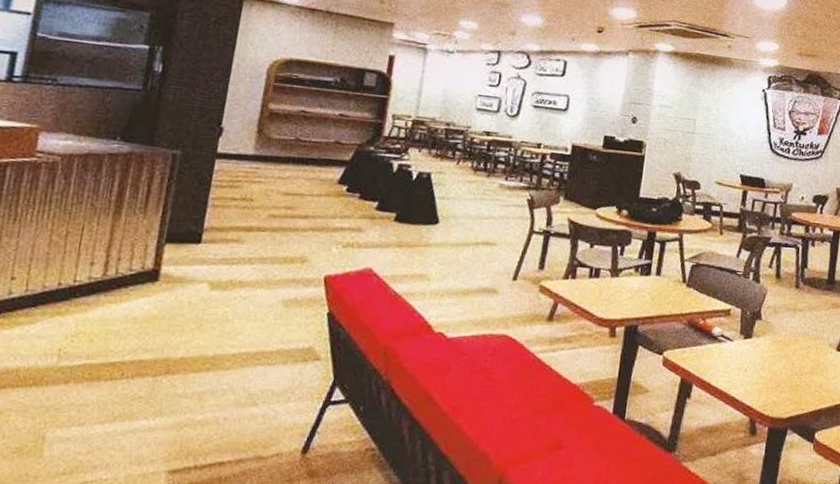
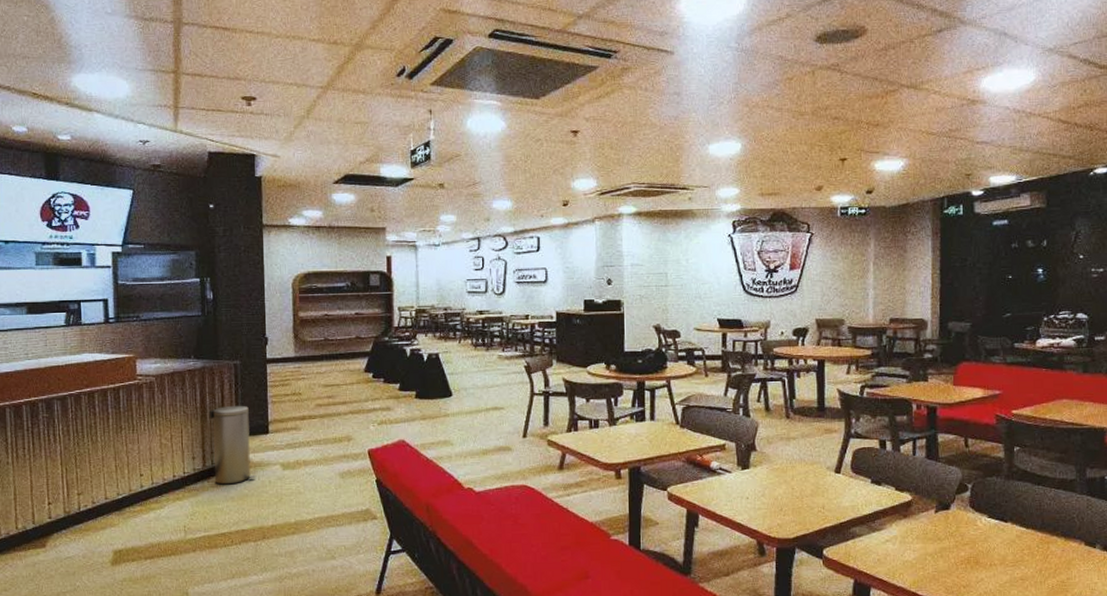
pedal bin: none [114,203,181,302] -> present [210,405,257,485]

